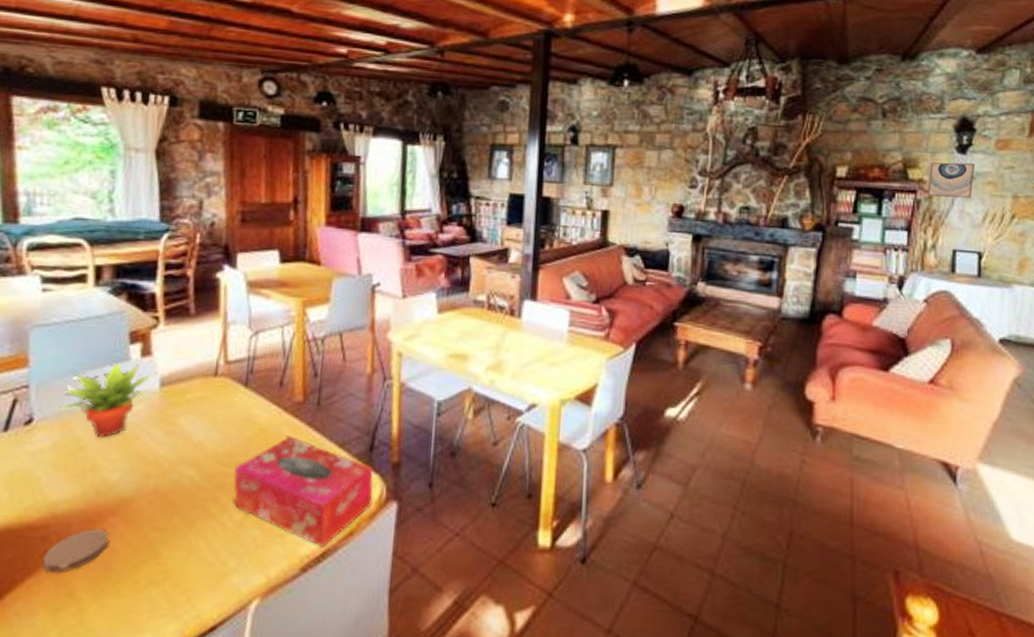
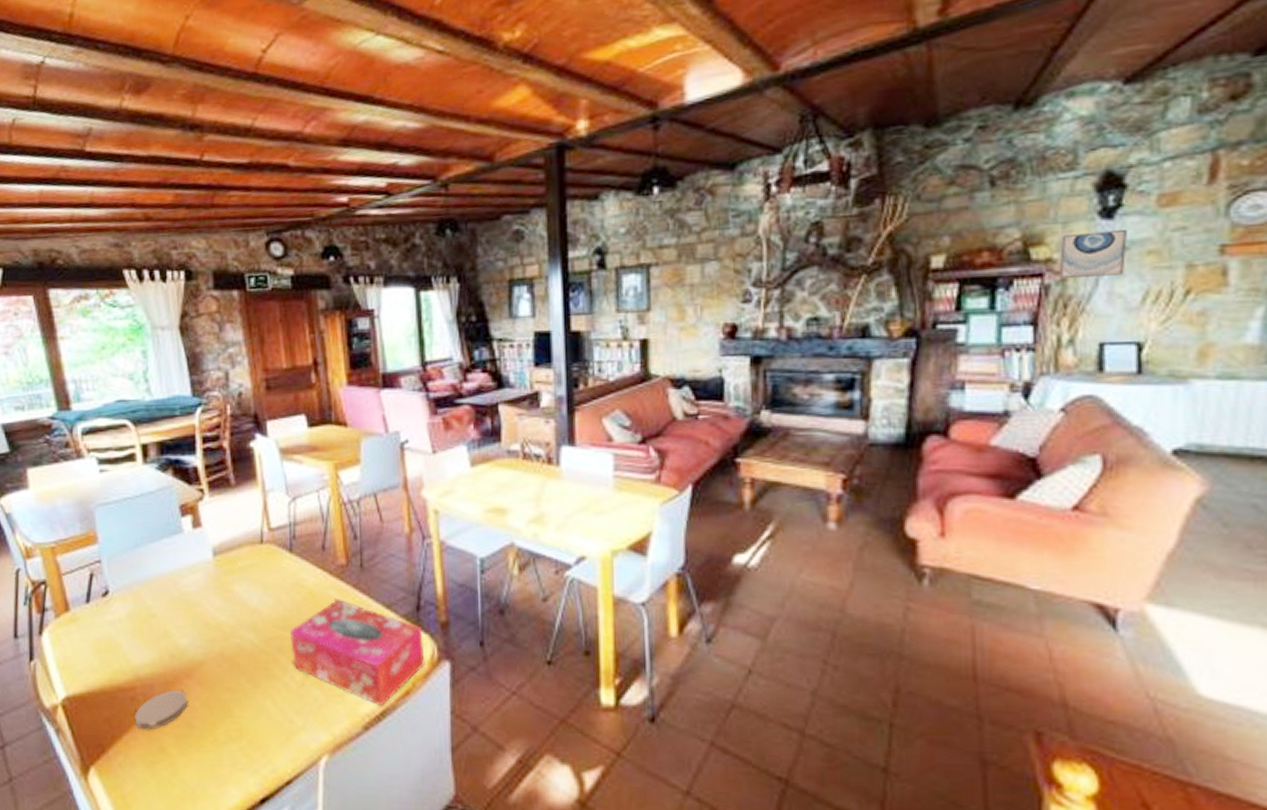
succulent plant: present [58,362,157,439] -> none [128,534,208,607]

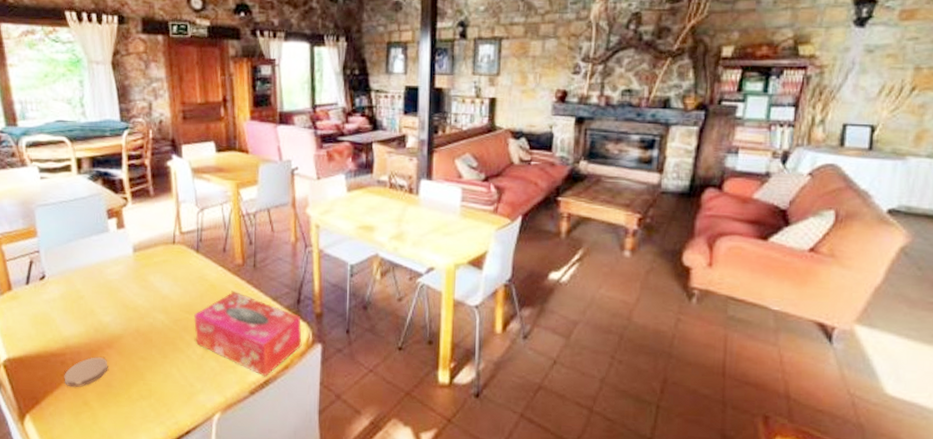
wall art: present [1059,228,1128,280] -> none [819,35,875,73]

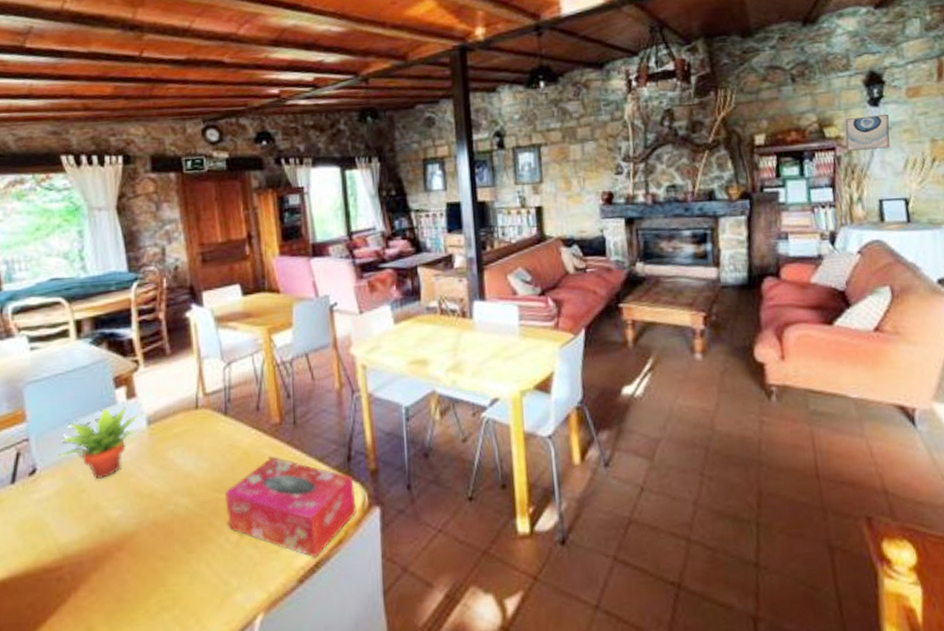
succulent plant: none [62,233,130,291] -> present [58,407,143,480]
coaster: present [64,357,108,388] -> none [61,564,119,611]
wall art: none [819,35,875,73] -> present [844,113,890,152]

